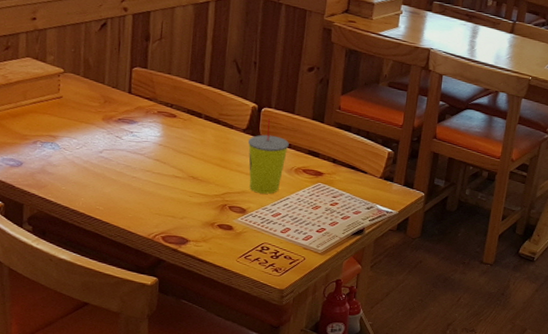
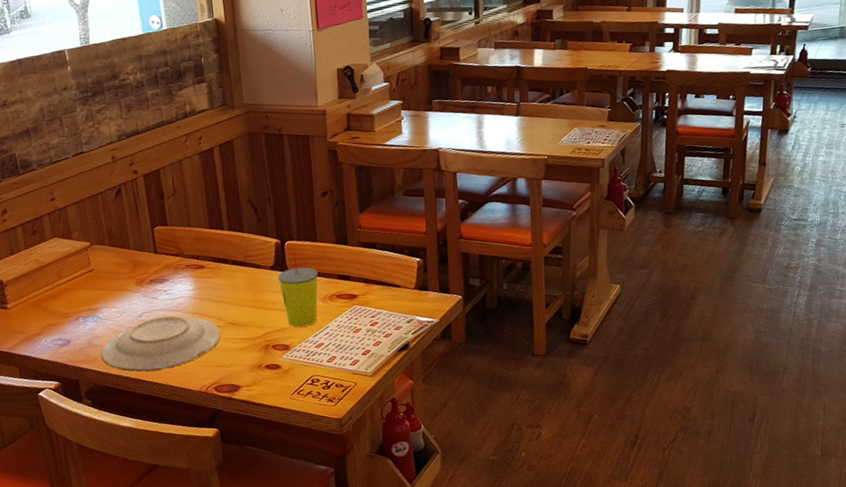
plate: none [52,157,180,209] -> present [101,315,221,372]

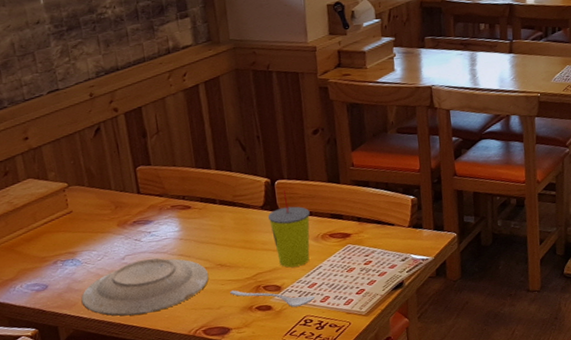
spoon: none [240,348,323,367] -> present [230,290,316,307]

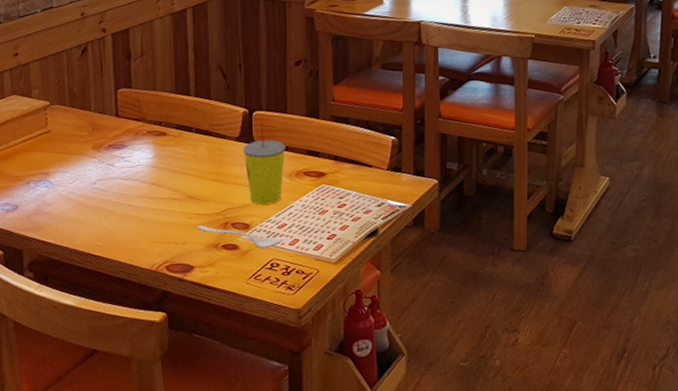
plate: present [81,258,209,316] -> none [49,184,178,244]

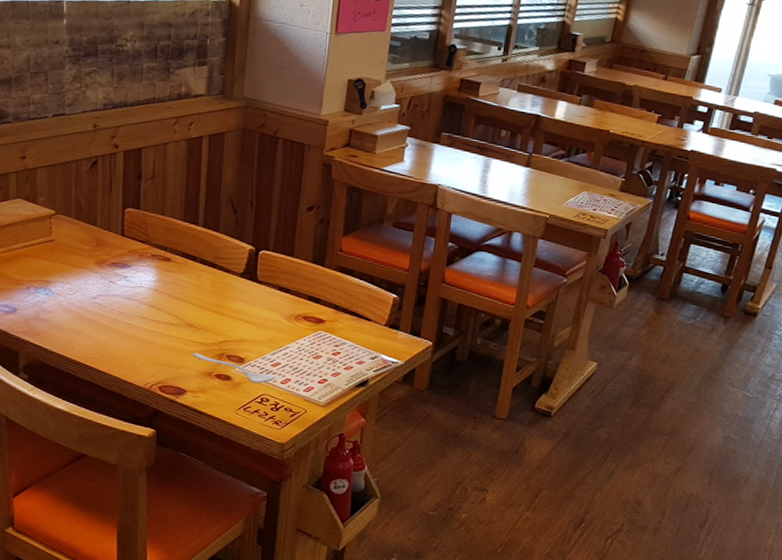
straw: present [242,122,286,205] -> none [245,262,288,343]

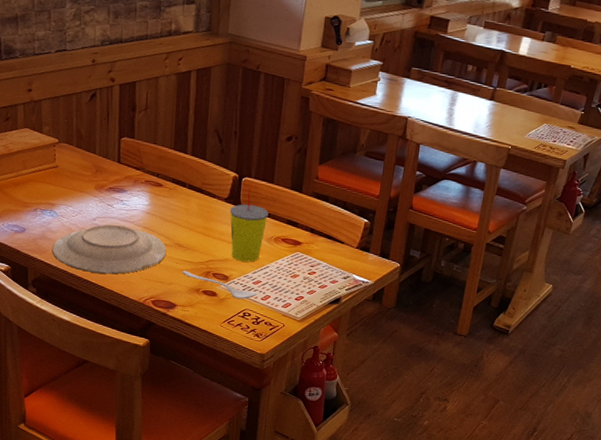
plate: none [46,303,176,358] -> present [52,224,167,274]
straw: none [245,262,288,343] -> present [229,188,269,262]

